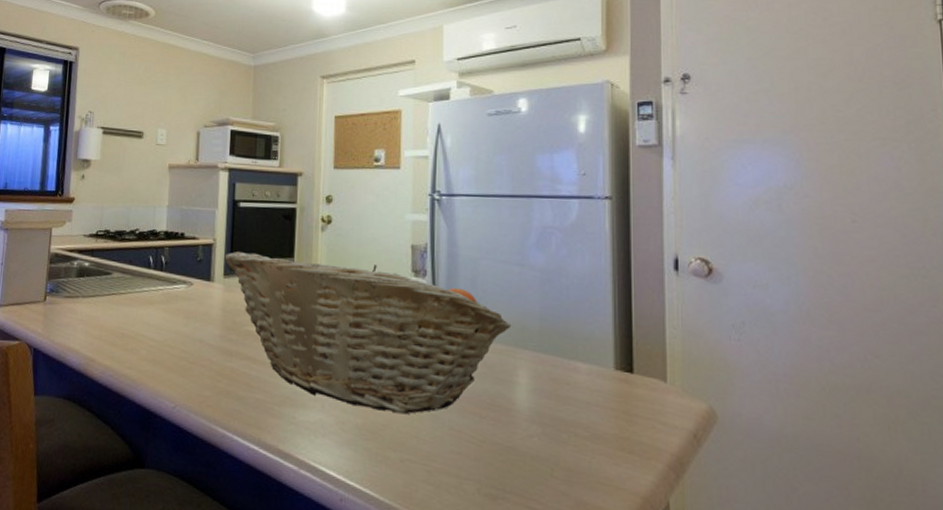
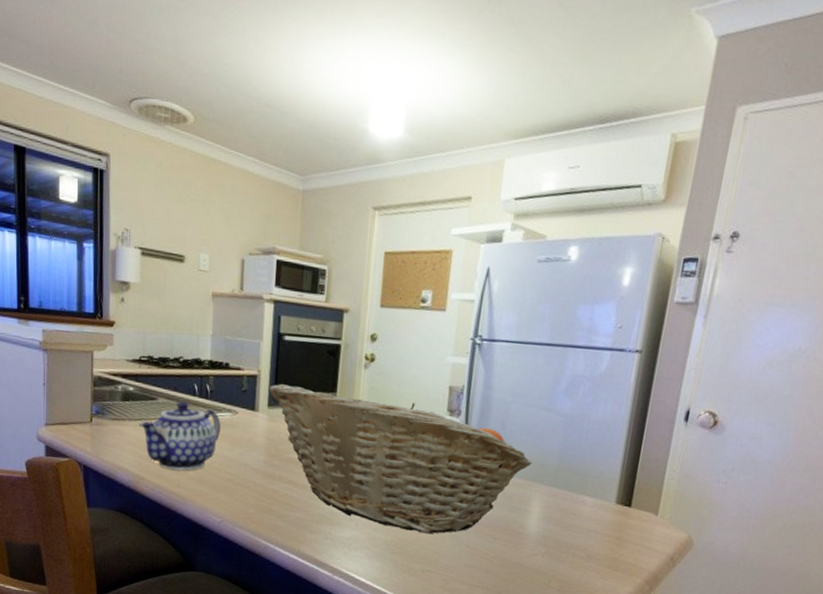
teapot: none [92,275,175,350] -> present [139,401,221,471]

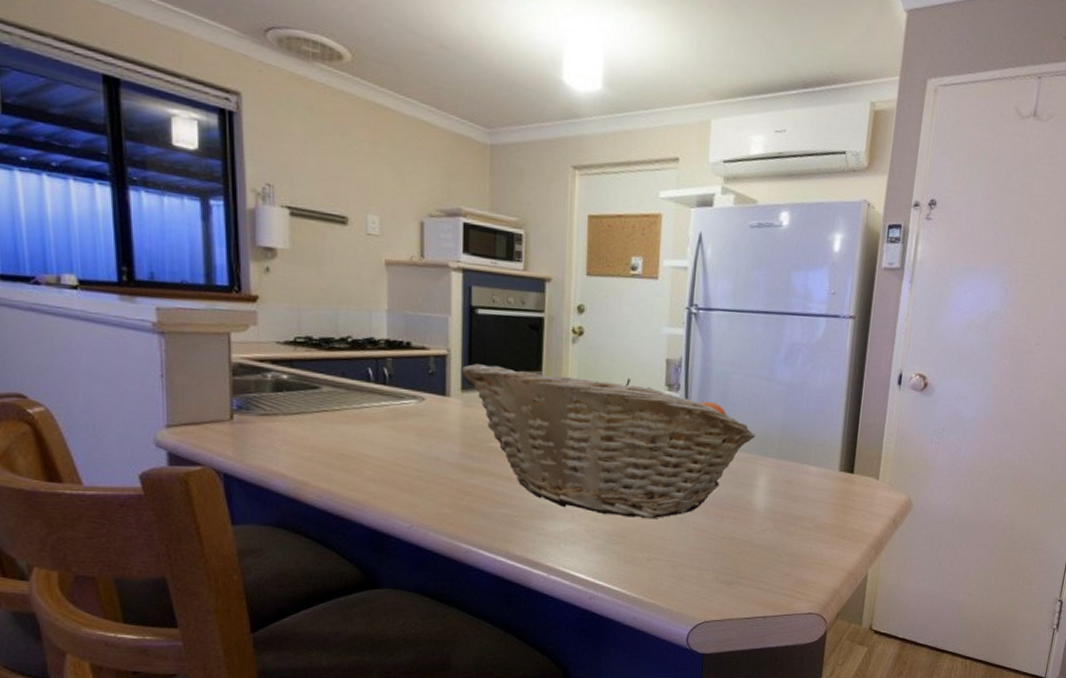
teapot: present [139,401,221,471] -> none [297,389,404,471]

